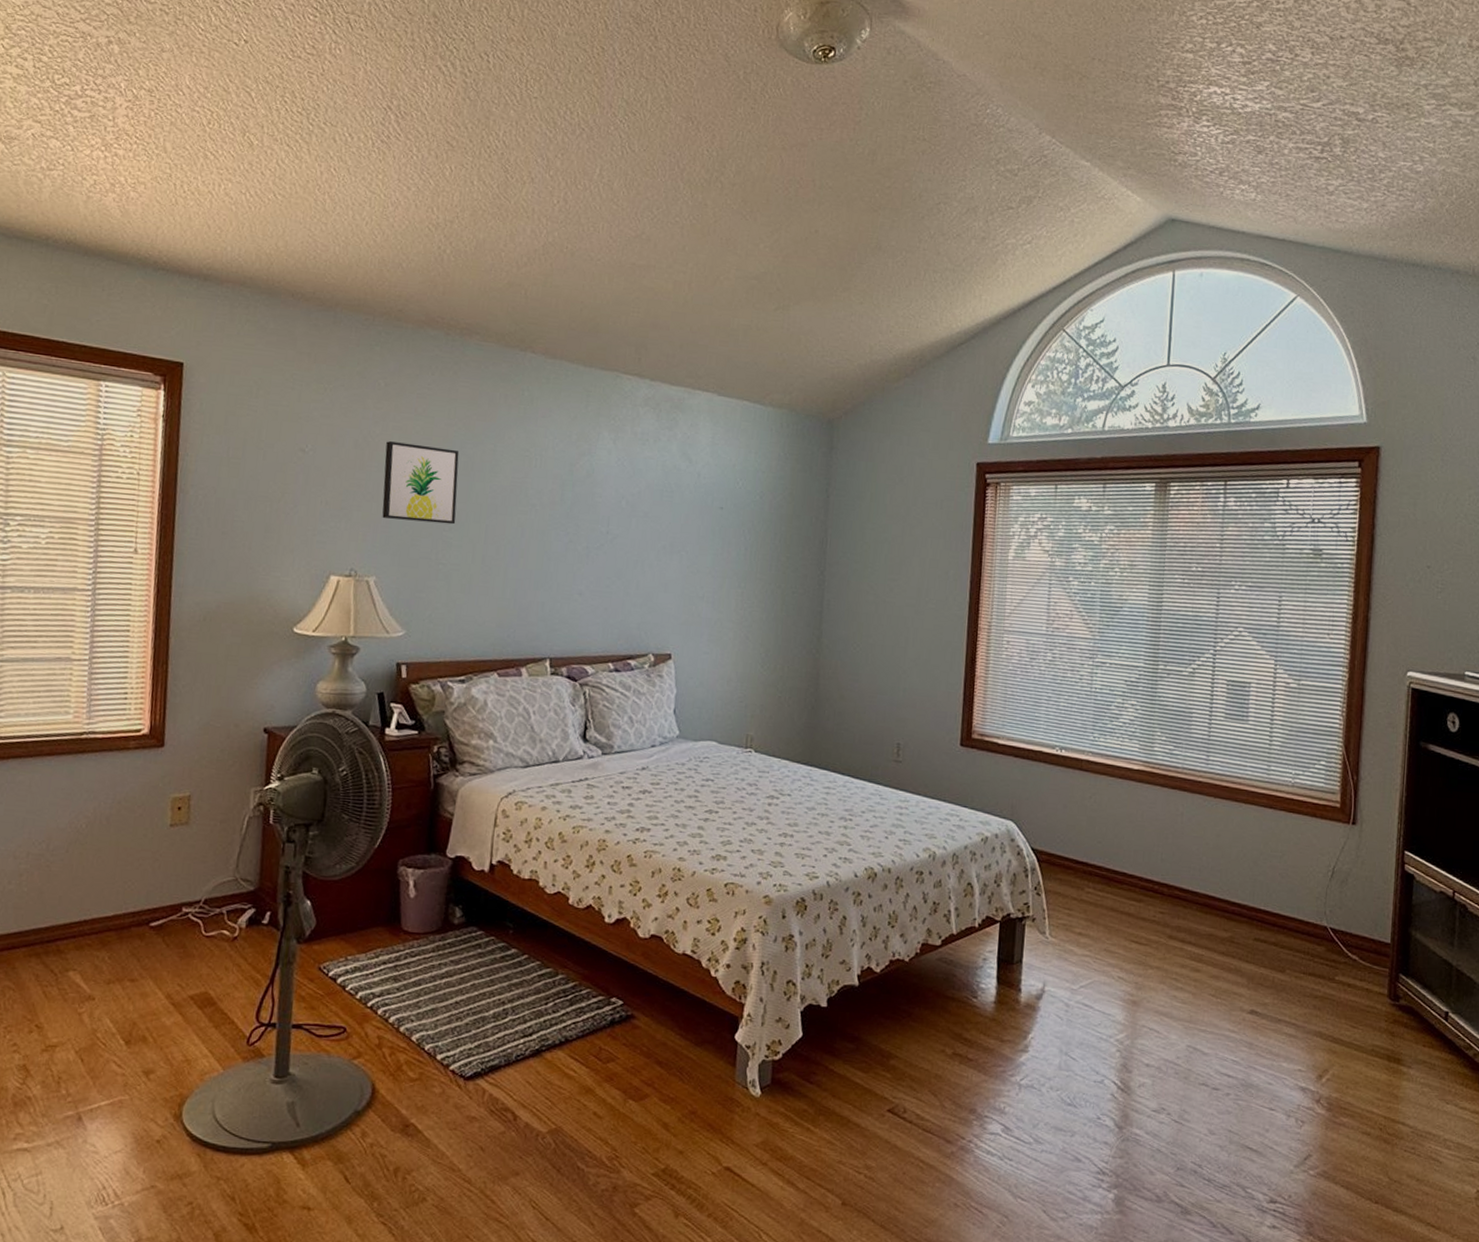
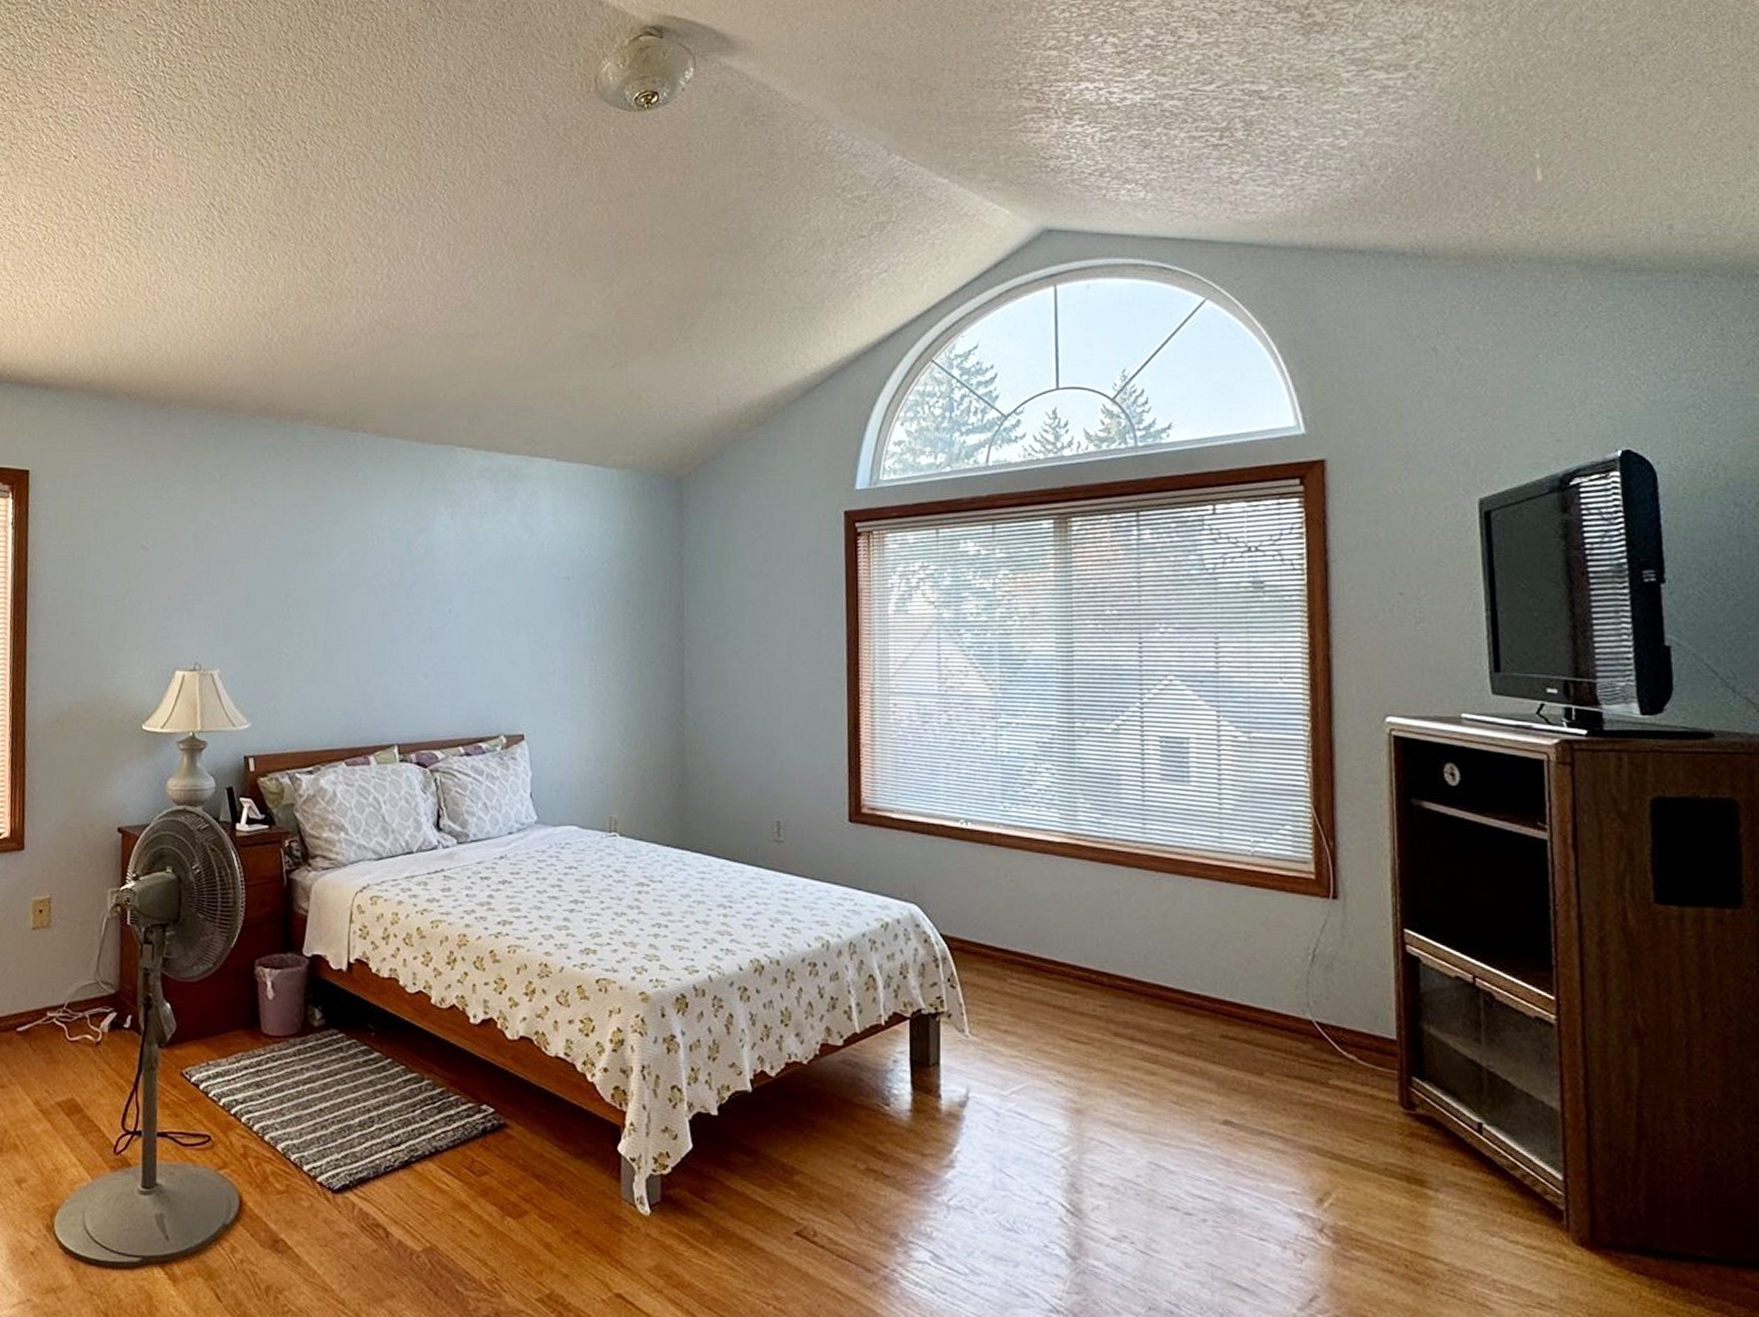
wall art: present [382,441,460,525] -> none [223,532,296,612]

